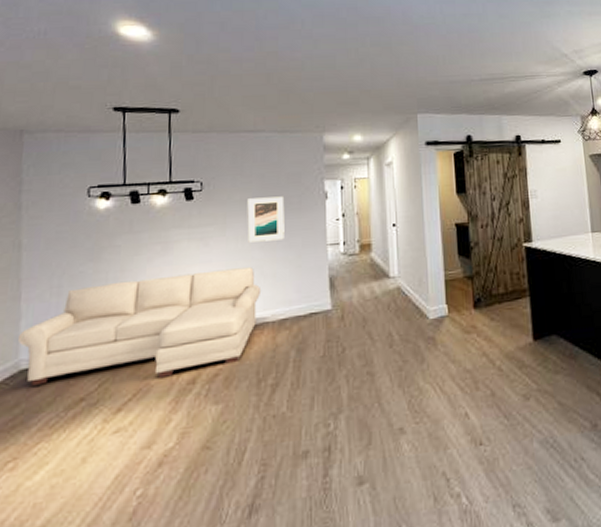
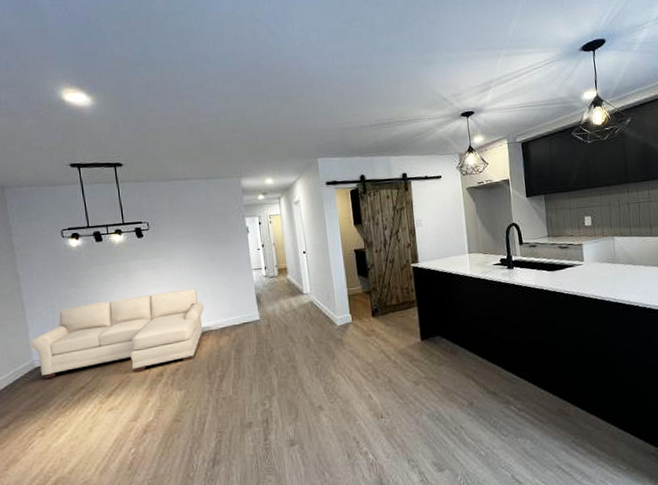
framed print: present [247,196,285,243] -> none [185,232,218,270]

